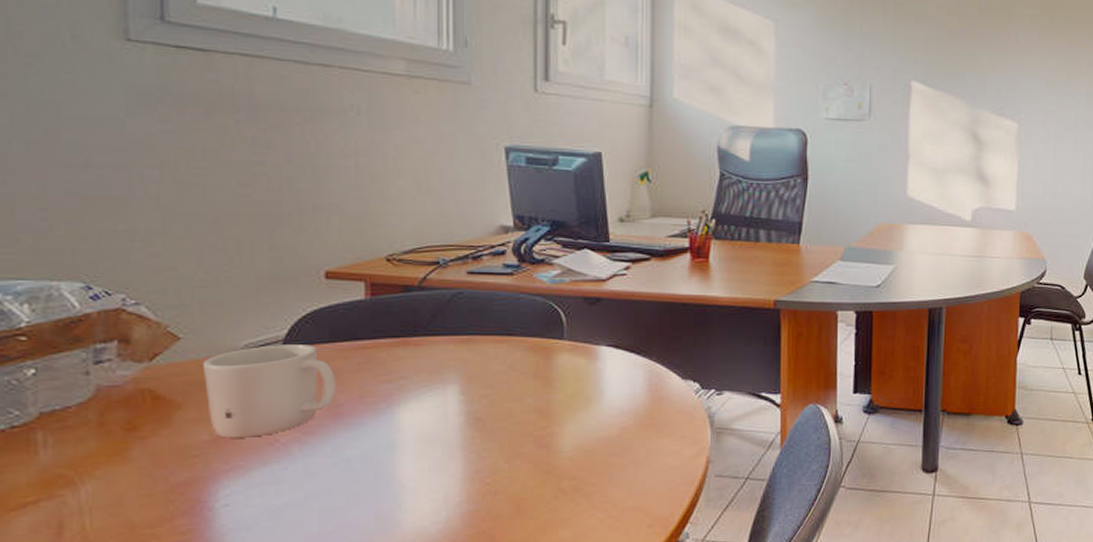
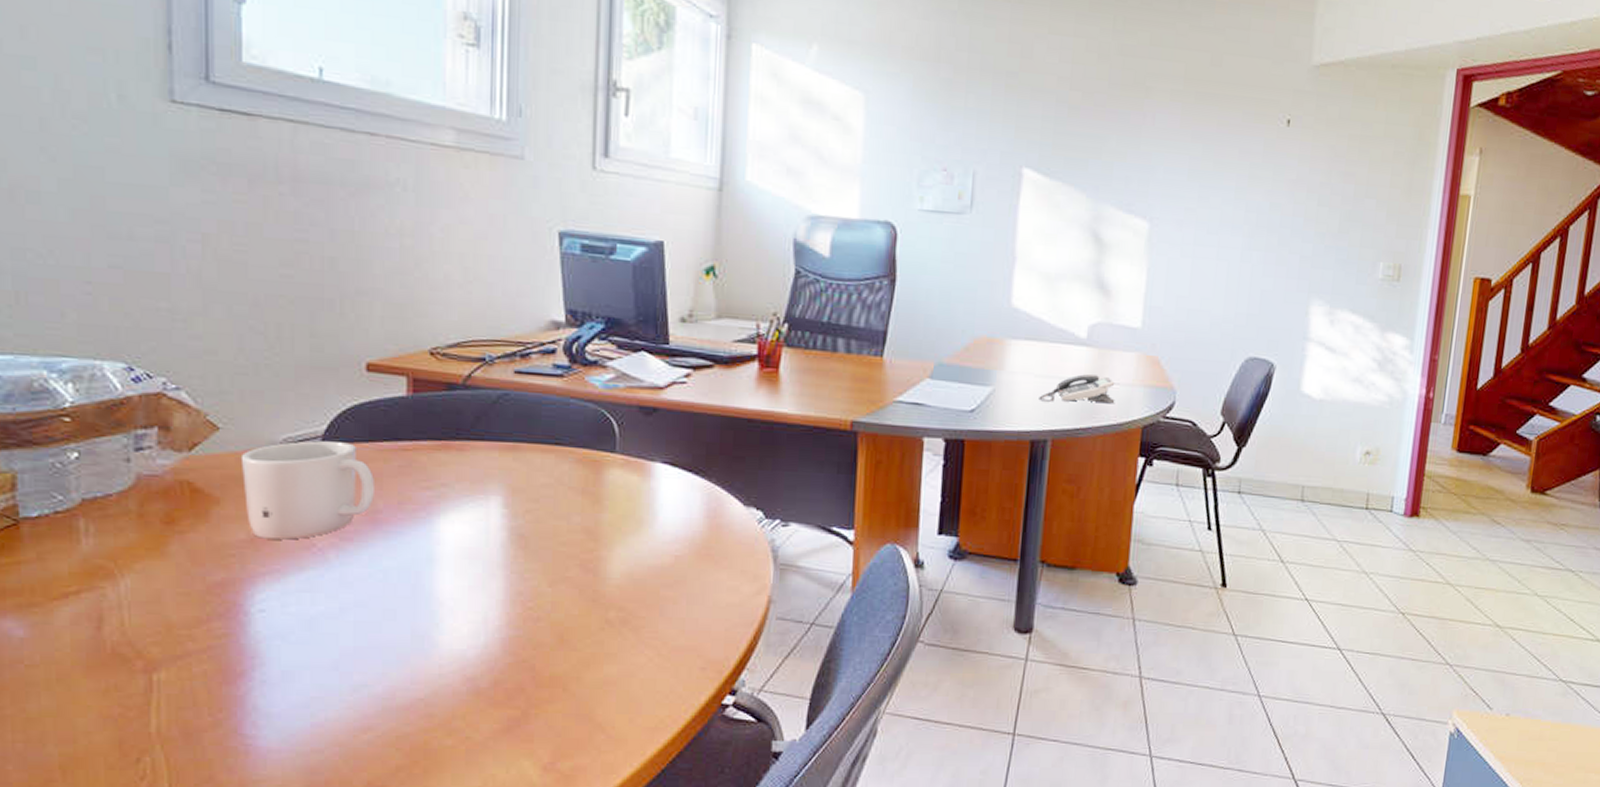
telephone: none [934,251,997,275] -> present [1038,374,1115,404]

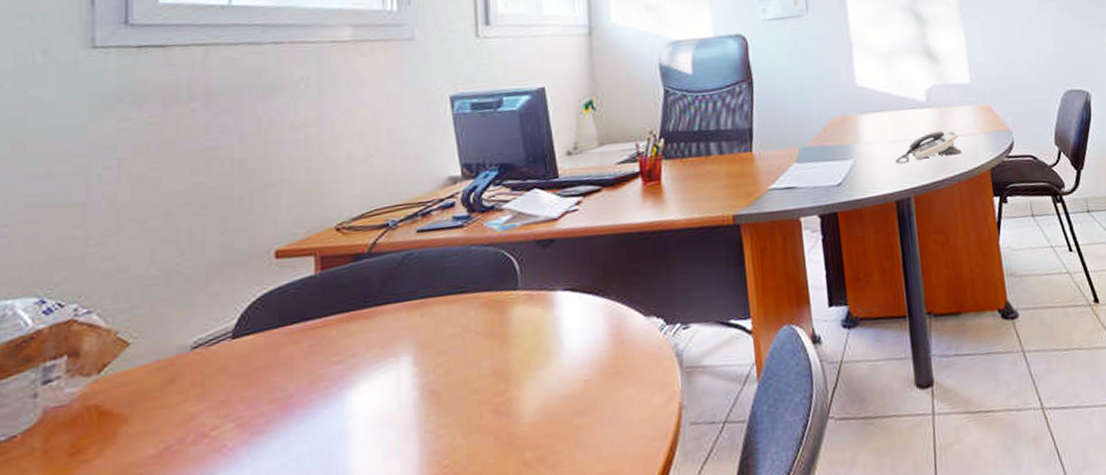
mug: present [240,440,376,540] -> none [150,332,287,450]

